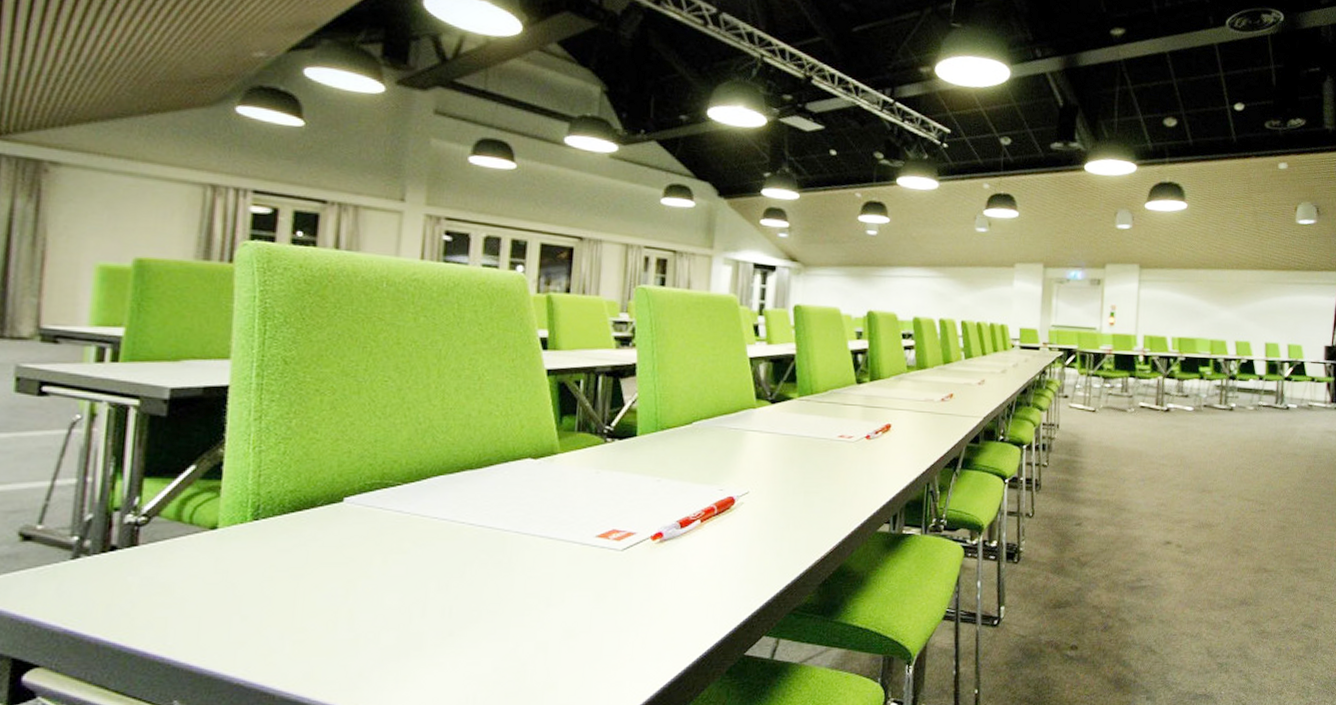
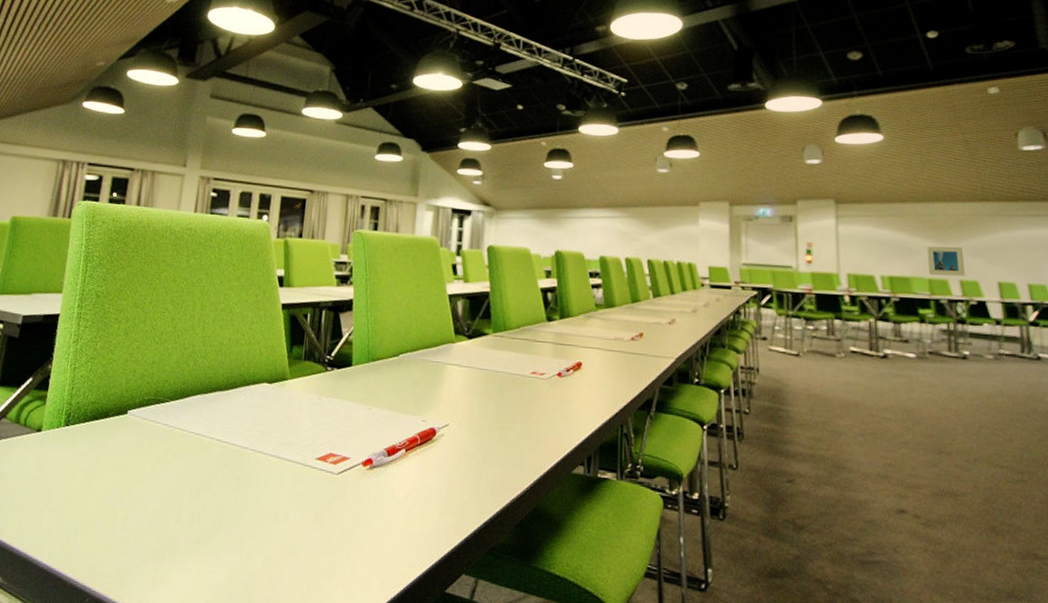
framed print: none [1211,310,1241,338] -> present [926,246,966,277]

